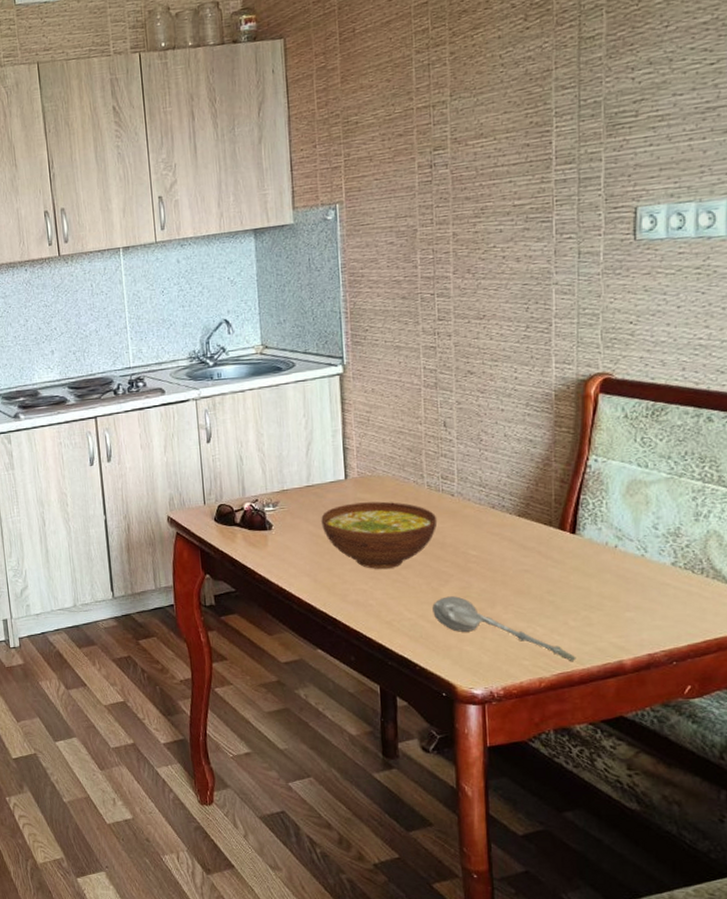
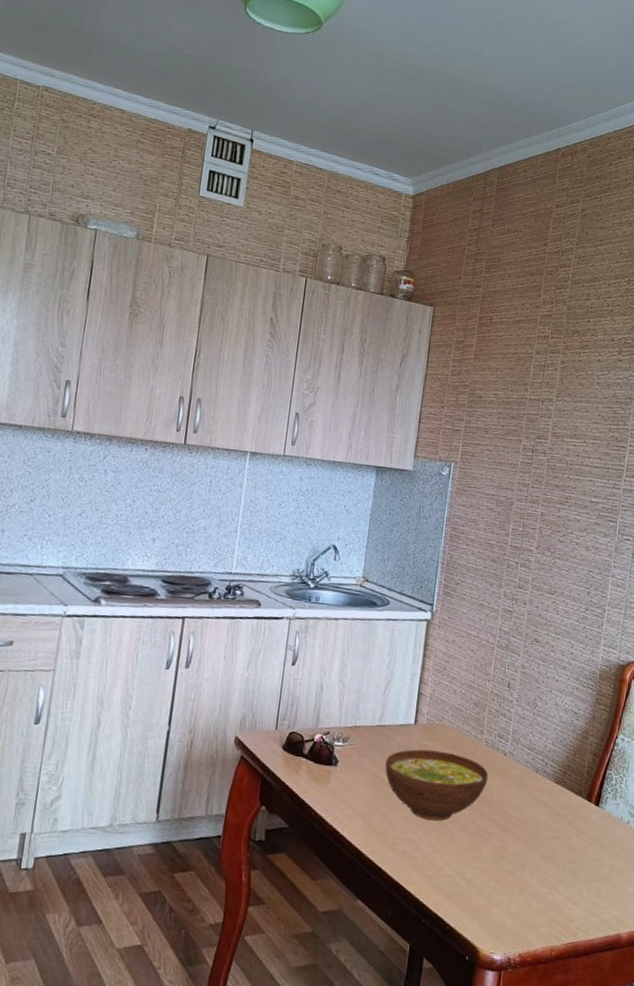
spoon: present [432,596,576,662] -> none [470,855,584,932]

